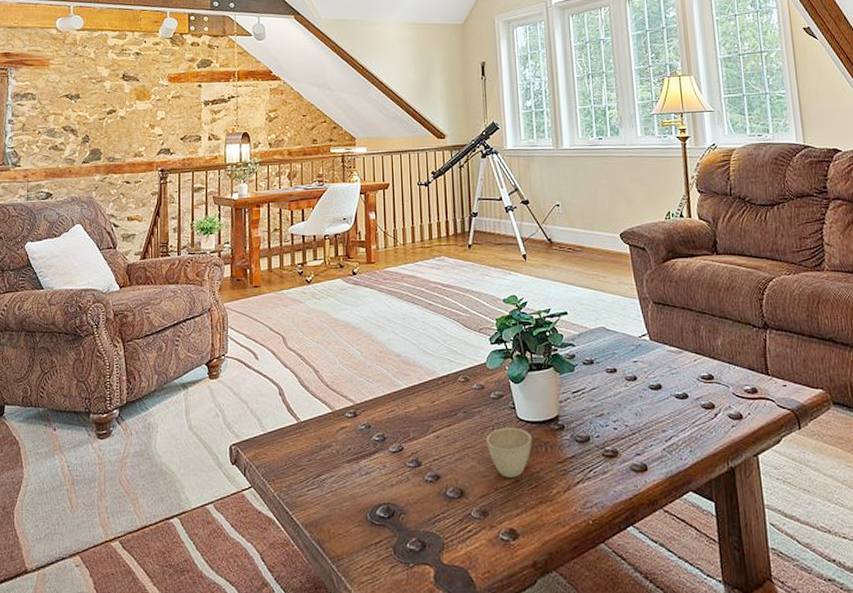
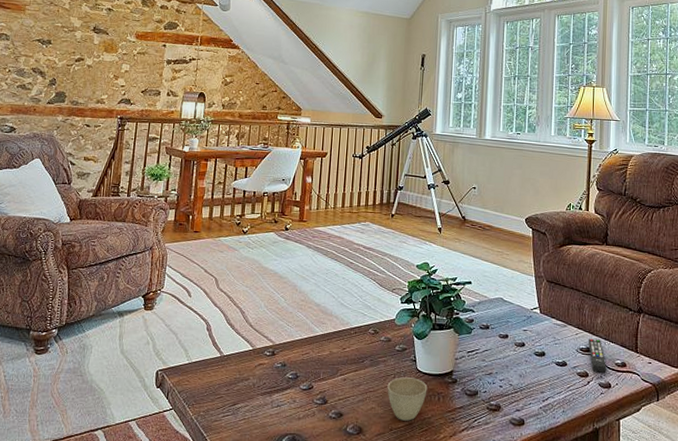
remote control: none [710,363,735,402] -> present [588,338,606,373]

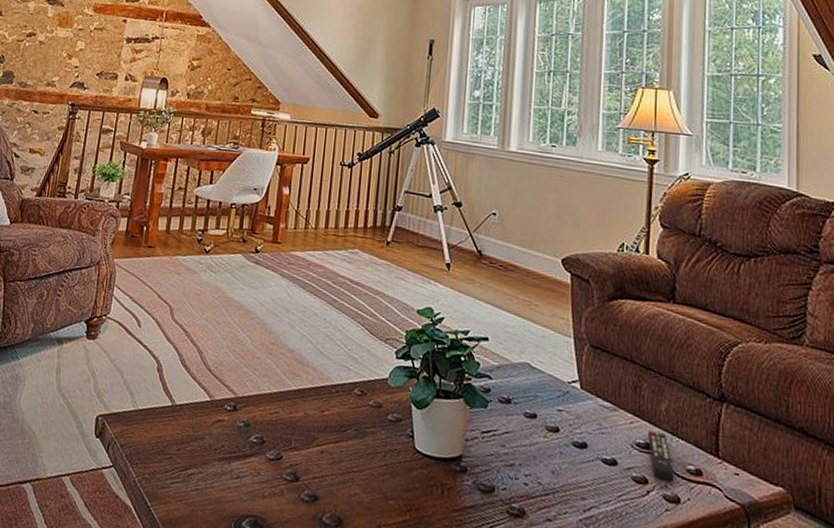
cup: present [387,377,428,421] -> none [375,456,428,518]

